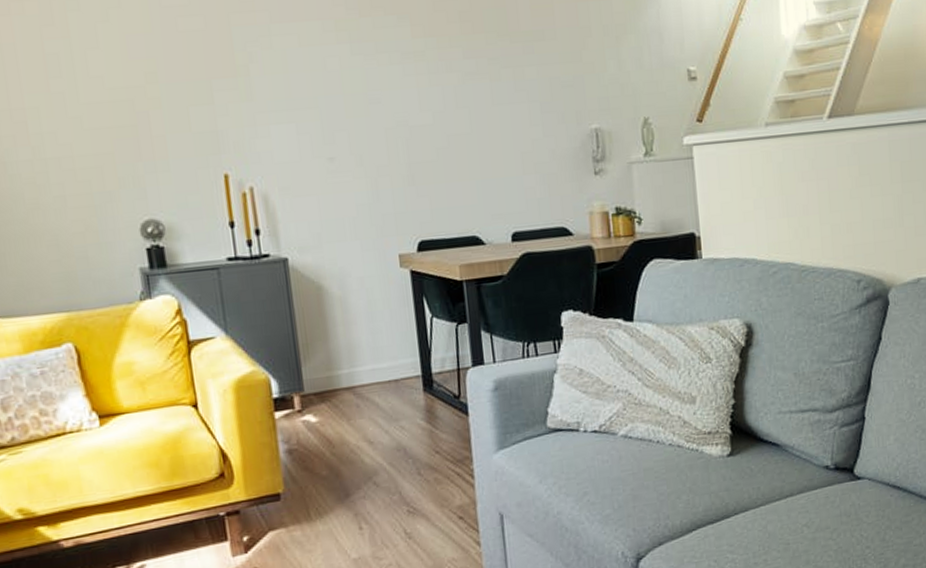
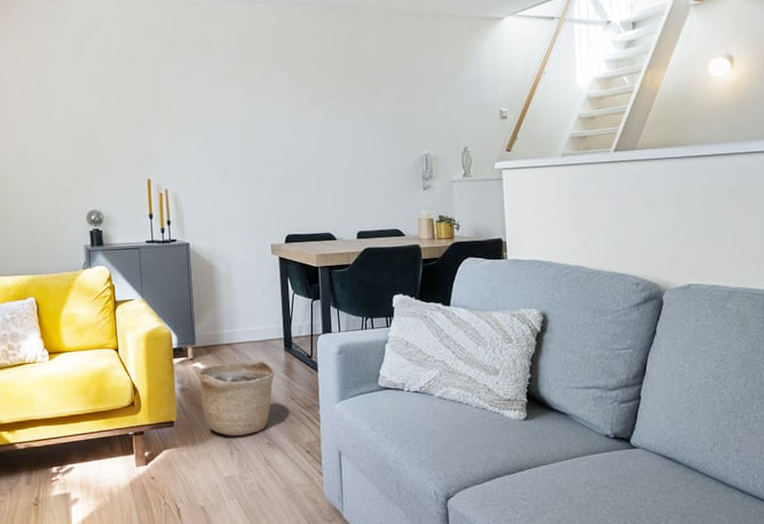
basket: none [308,406,413,506] -> present [197,360,275,436]

